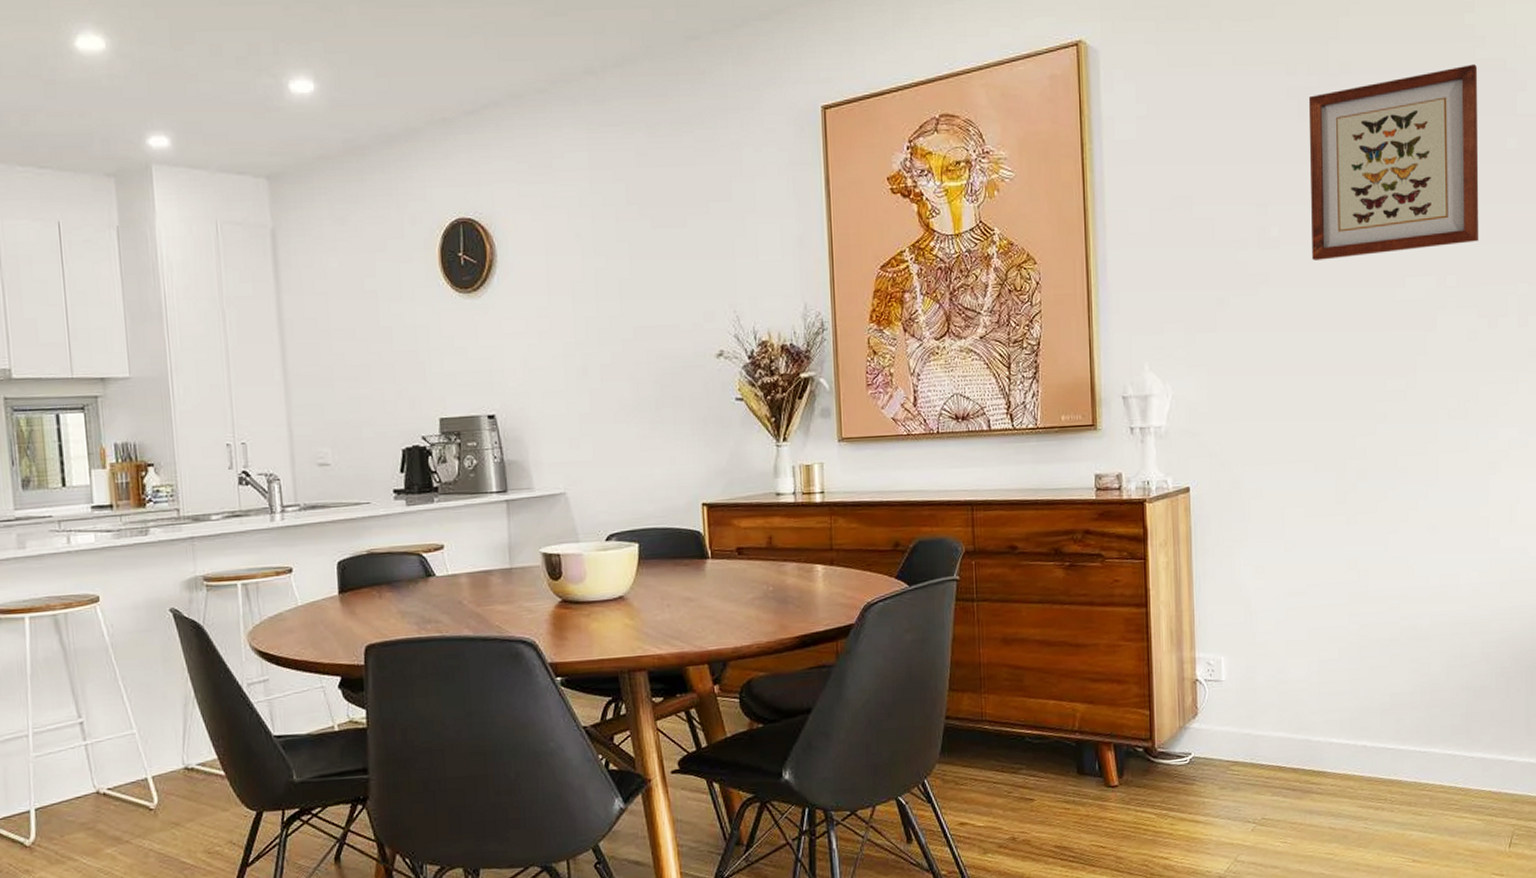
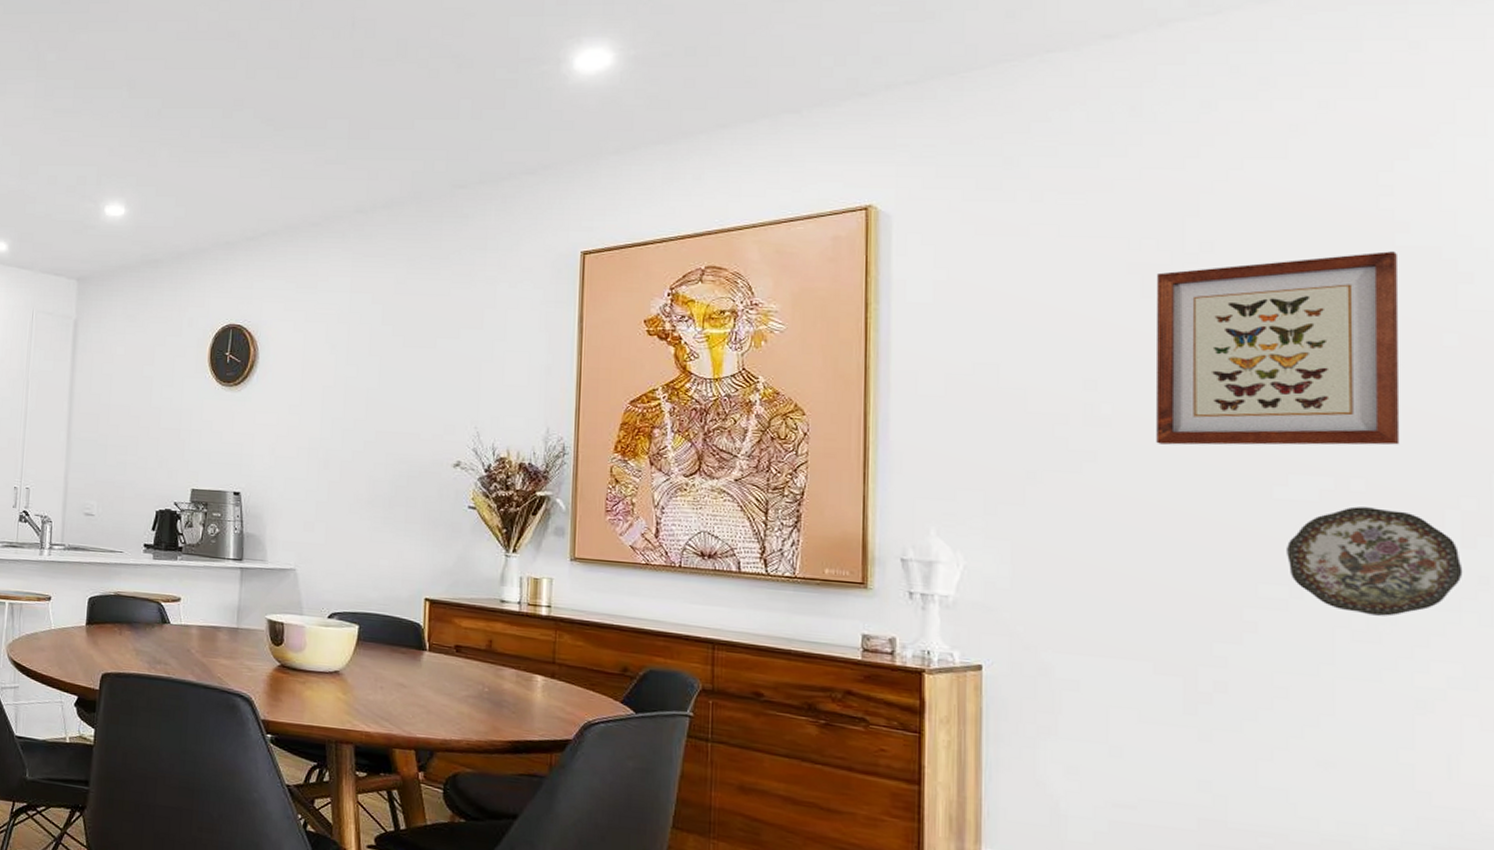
decorative plate: none [1405,300,1520,395] -> present [1287,506,1463,616]

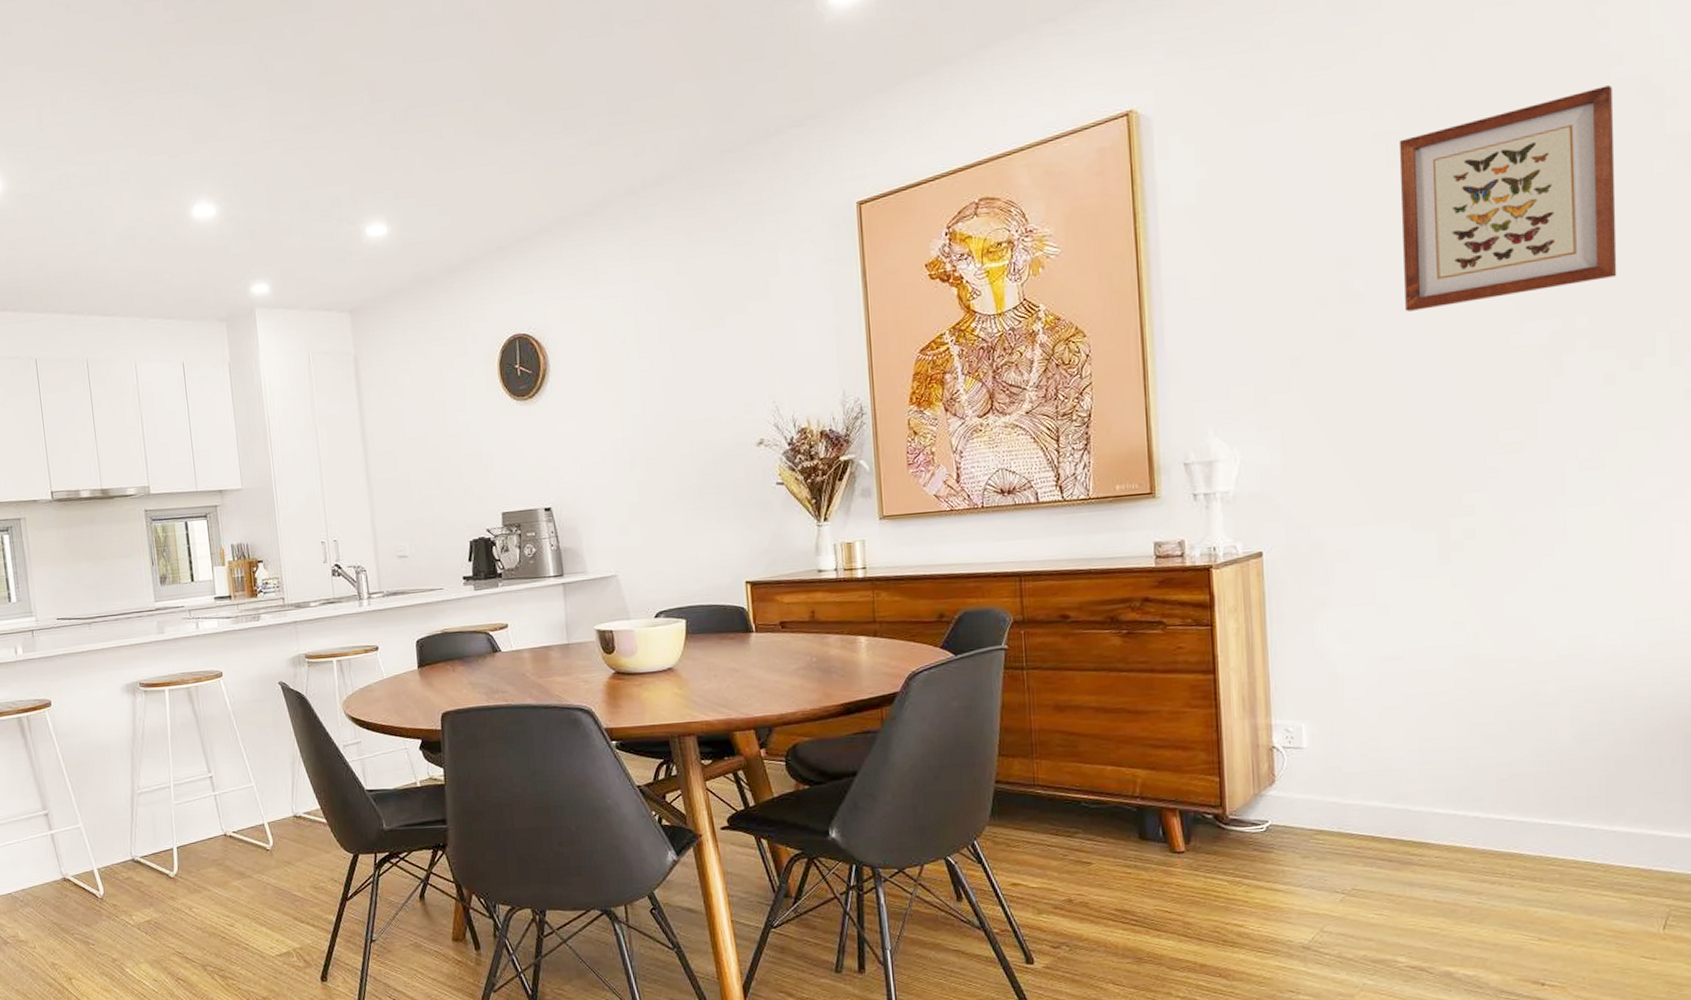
decorative plate: present [1287,506,1463,616] -> none [1522,340,1672,444]

